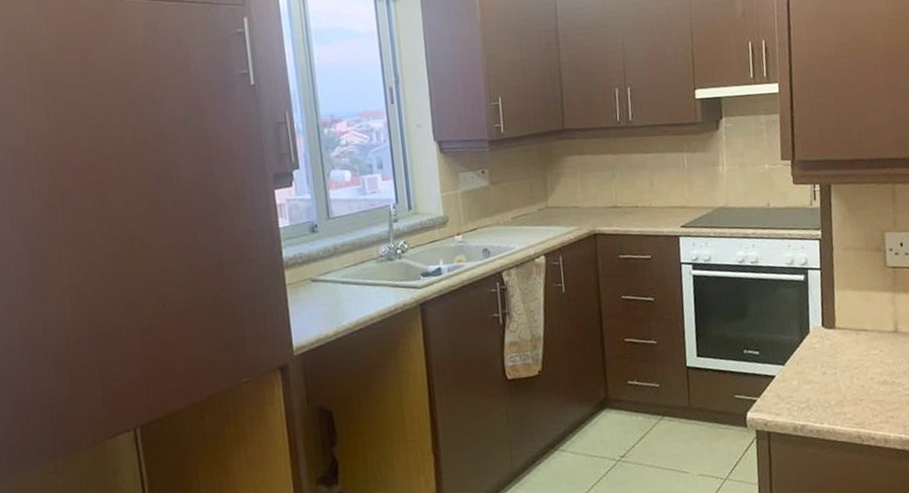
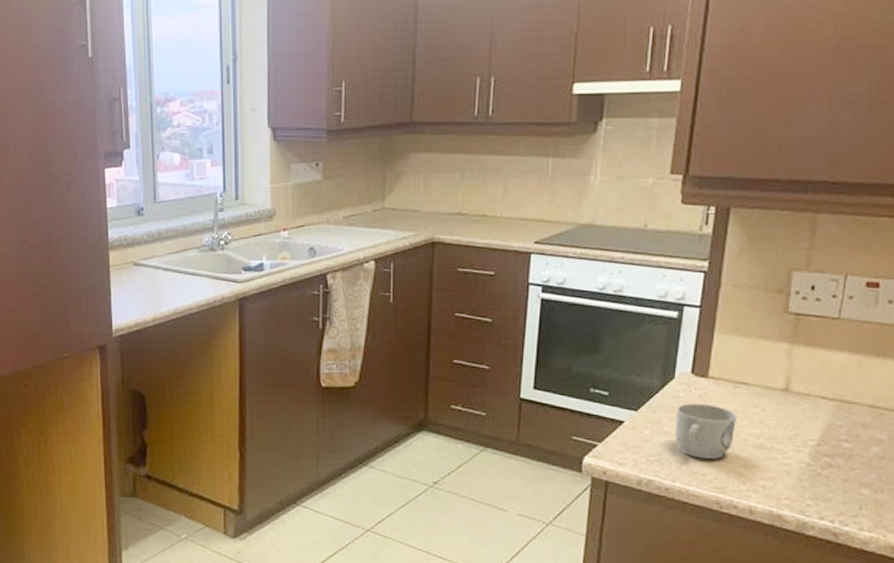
mug: none [815,351,863,400] -> present [675,403,736,459]

